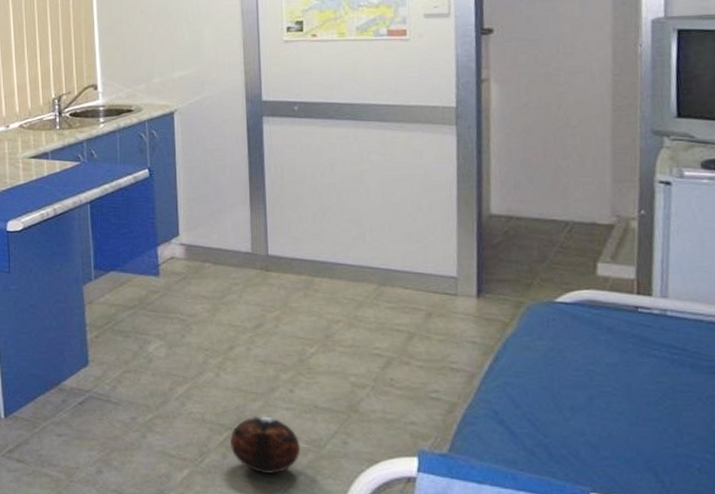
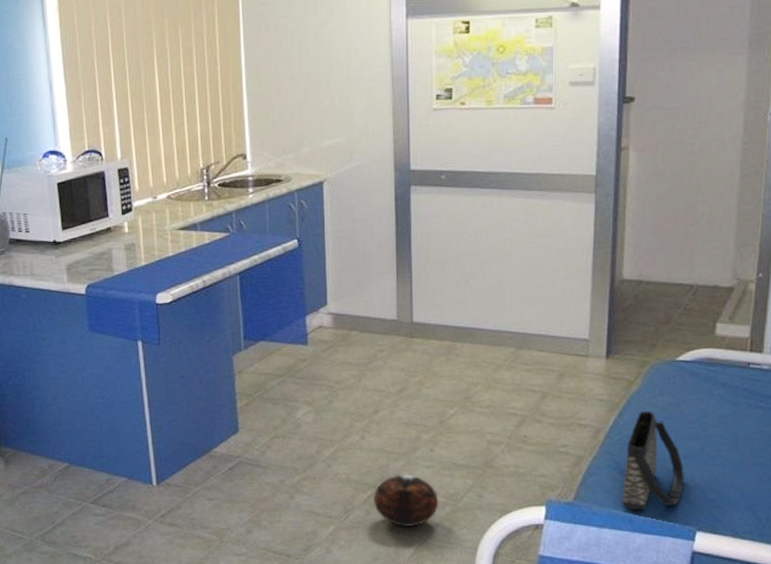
handbag: none [502,356,572,466] -> present [621,411,684,510]

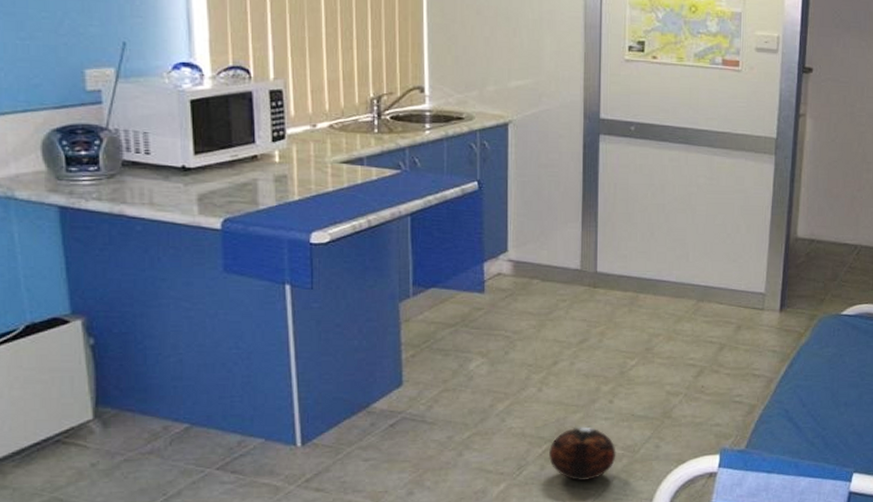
handbag: present [621,411,684,510] -> none [789,362,844,456]

